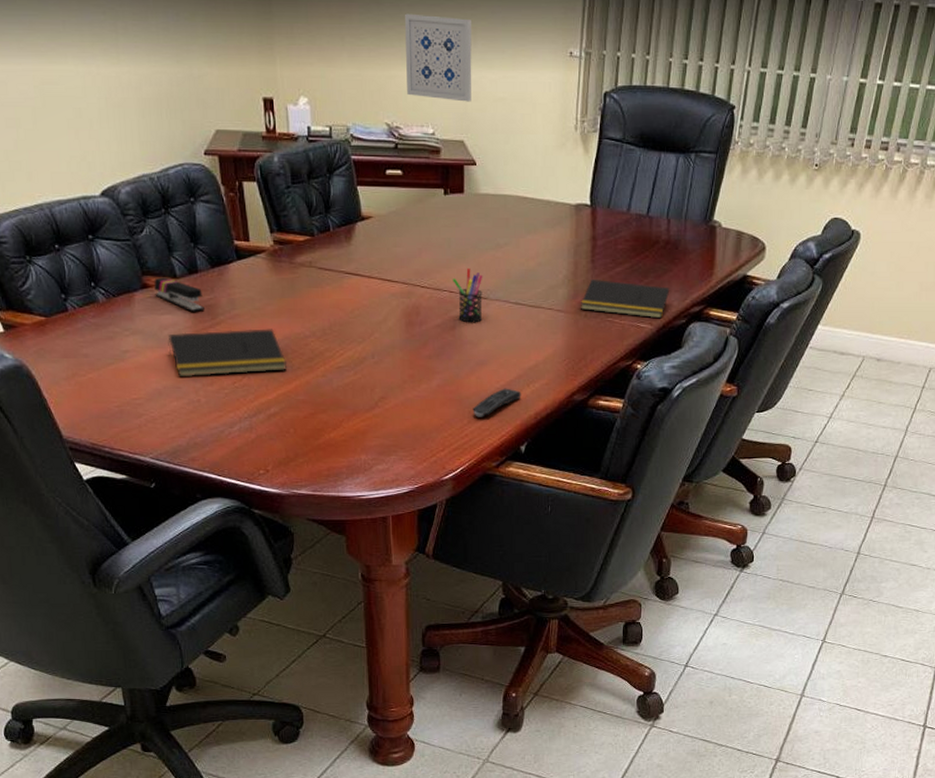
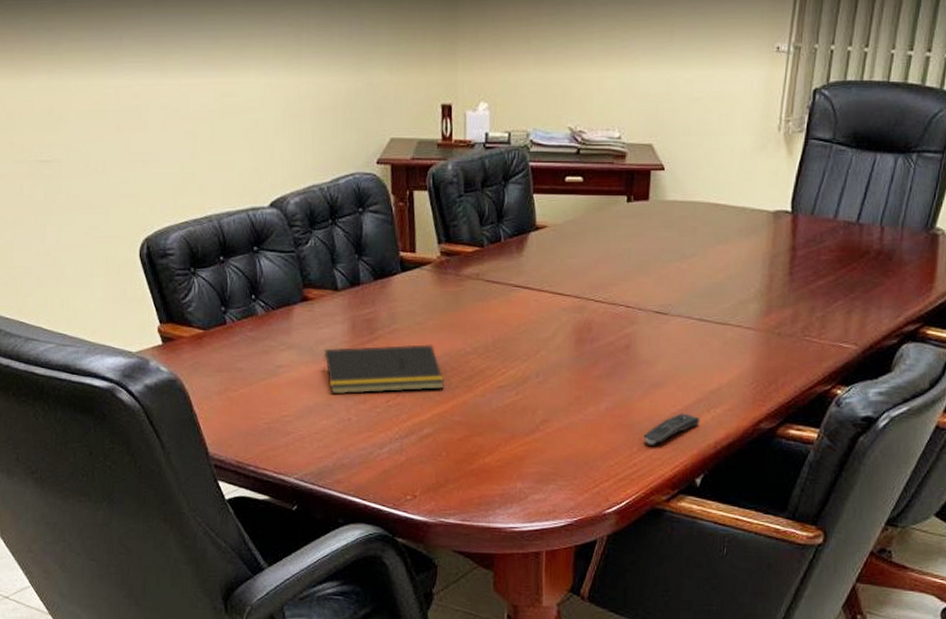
stapler: present [154,277,205,312] -> none [314,290,363,326]
wall art: present [405,13,472,102] -> none [594,13,669,103]
pen holder: present [453,267,483,323] -> none [630,280,665,341]
notepad: present [581,280,670,319] -> none [774,294,880,338]

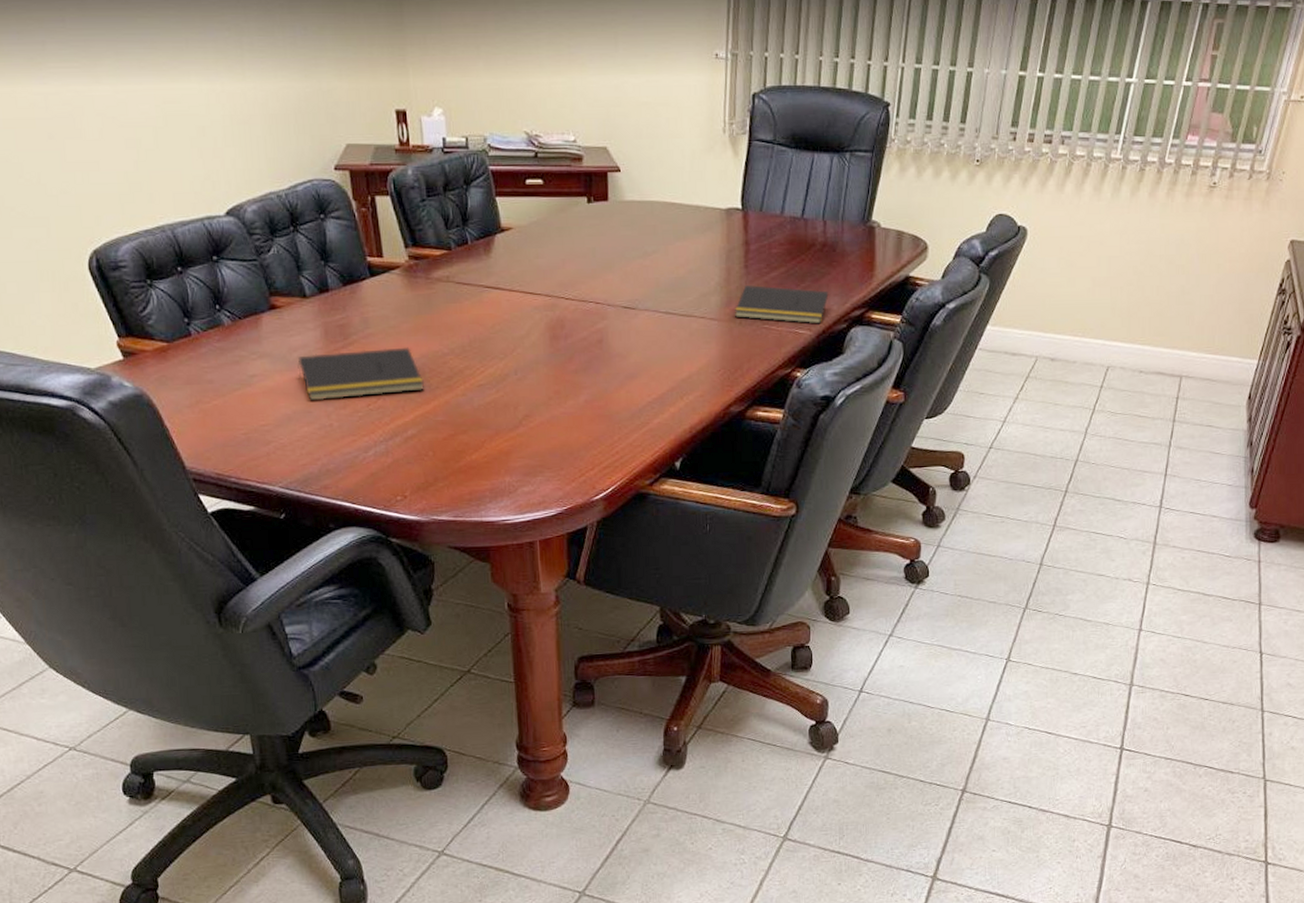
remote control: present [643,413,700,445] -> none [623,401,675,433]
notepad: none [774,294,880,338] -> present [735,285,829,324]

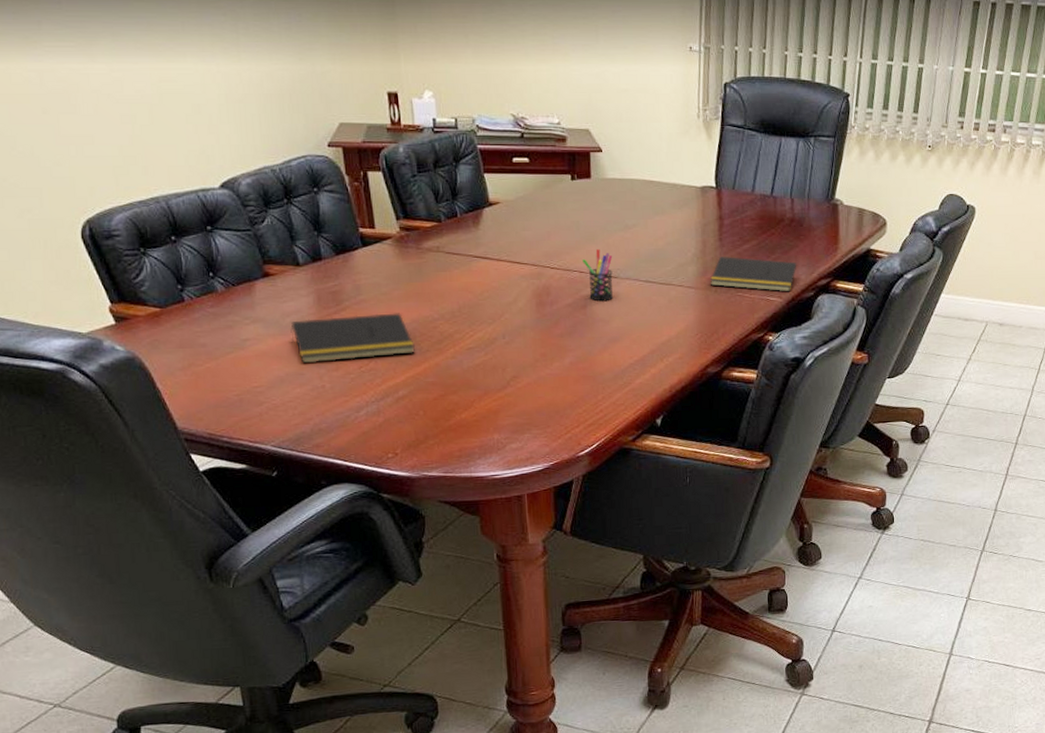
pen holder: none [599,277,632,335] -> present [582,248,614,302]

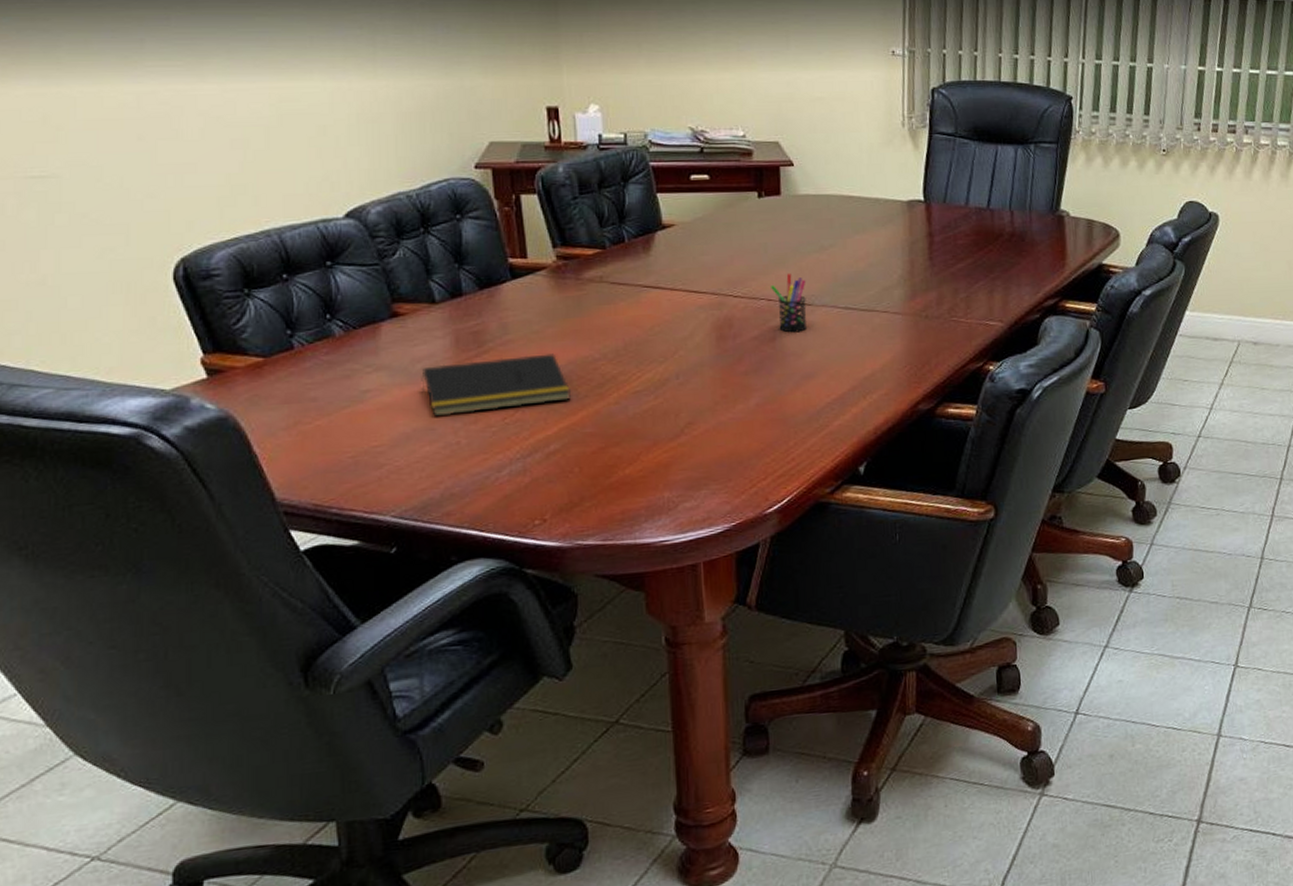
notepad: present [710,257,797,292] -> none [920,277,1020,315]

